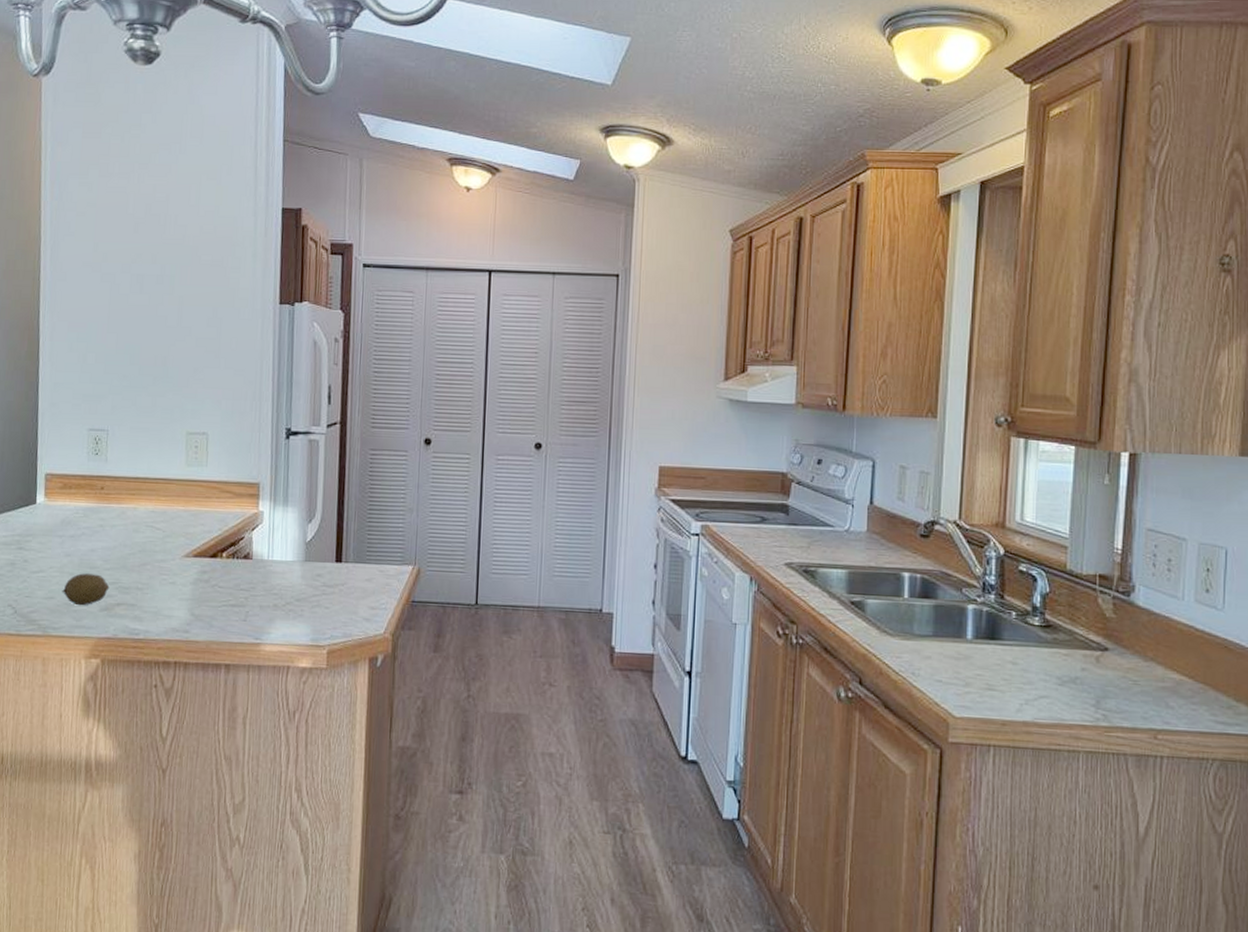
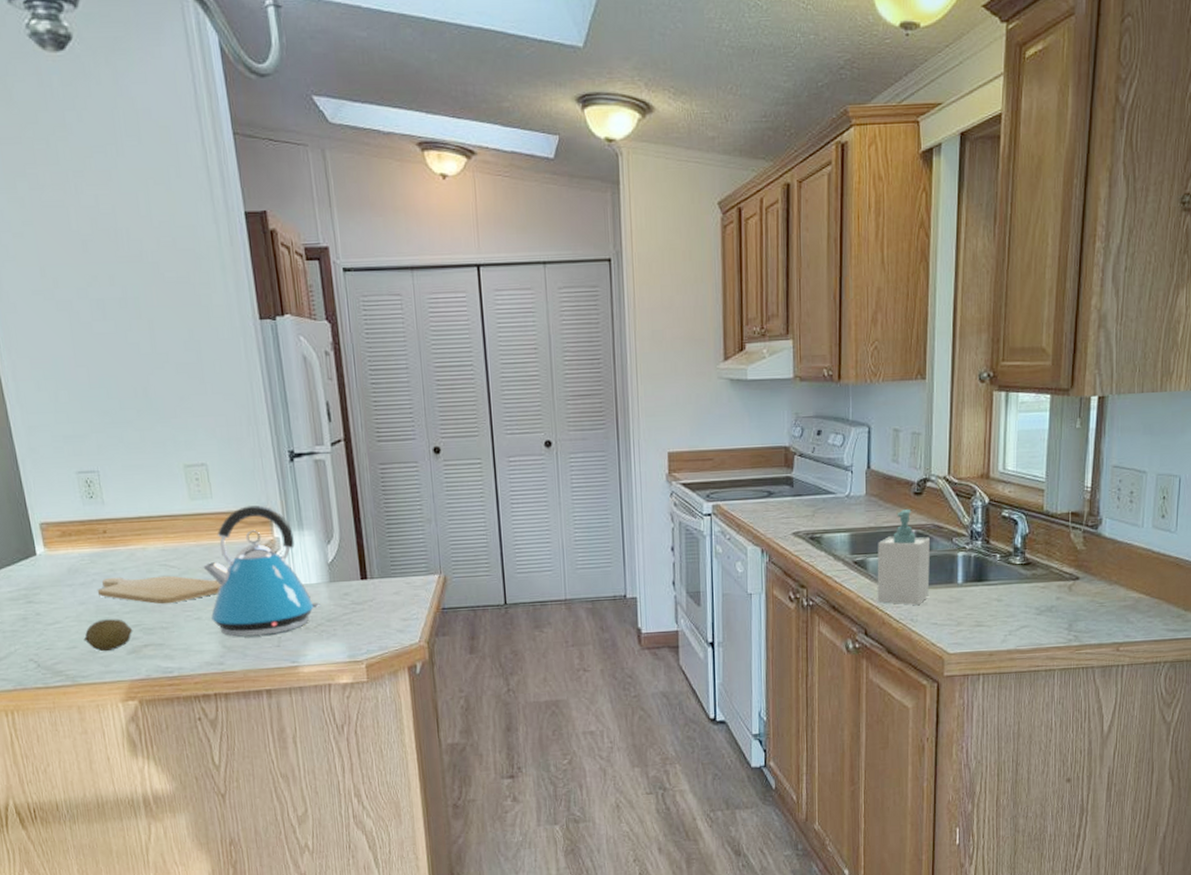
chopping board: none [84,532,201,566] -> present [97,575,221,605]
kettle: none [185,476,293,608] -> present [203,505,322,637]
soap bottle: none [875,551,938,657] -> present [877,508,931,605]

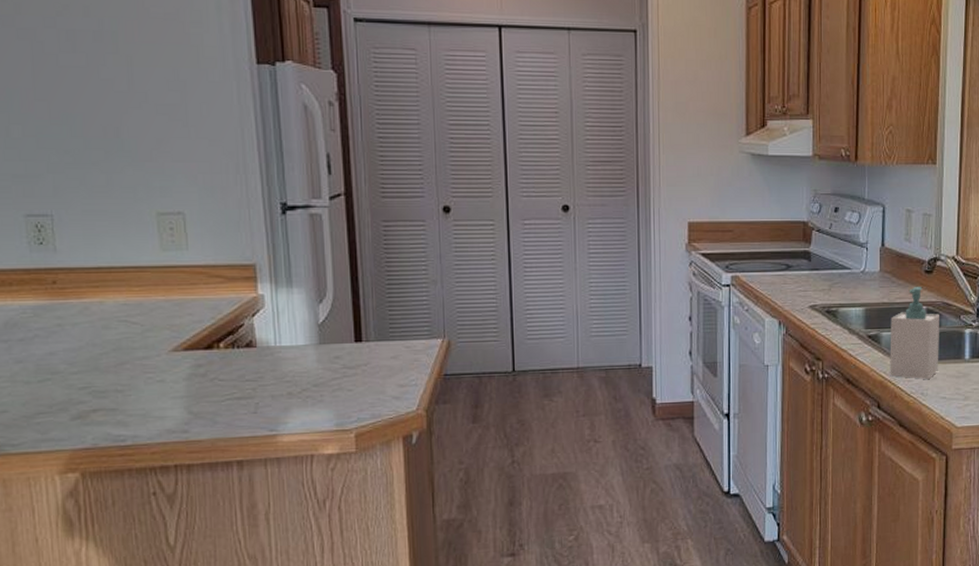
fruit: present [83,619,133,652] -> none [17,380,80,417]
chopping board: present [97,575,221,605] -> none [39,332,192,365]
kettle: present [203,505,322,637] -> none [171,258,308,402]

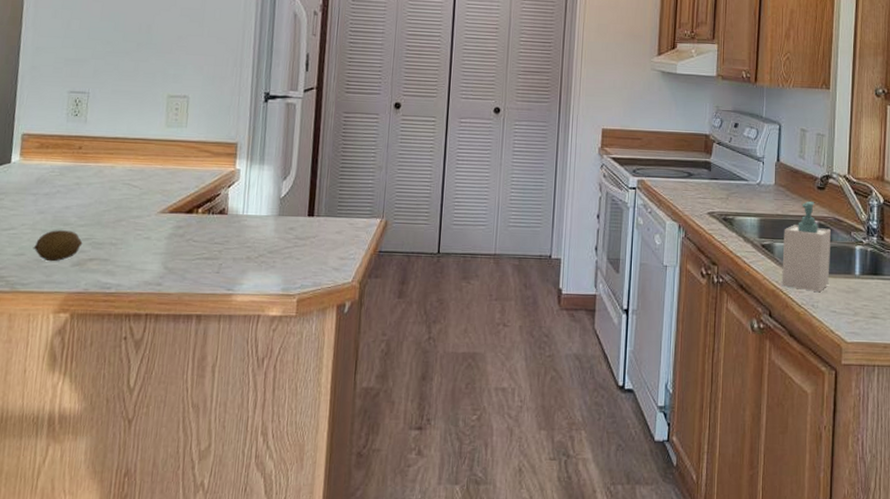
fruit: none [17,380,80,417] -> present [33,230,83,262]

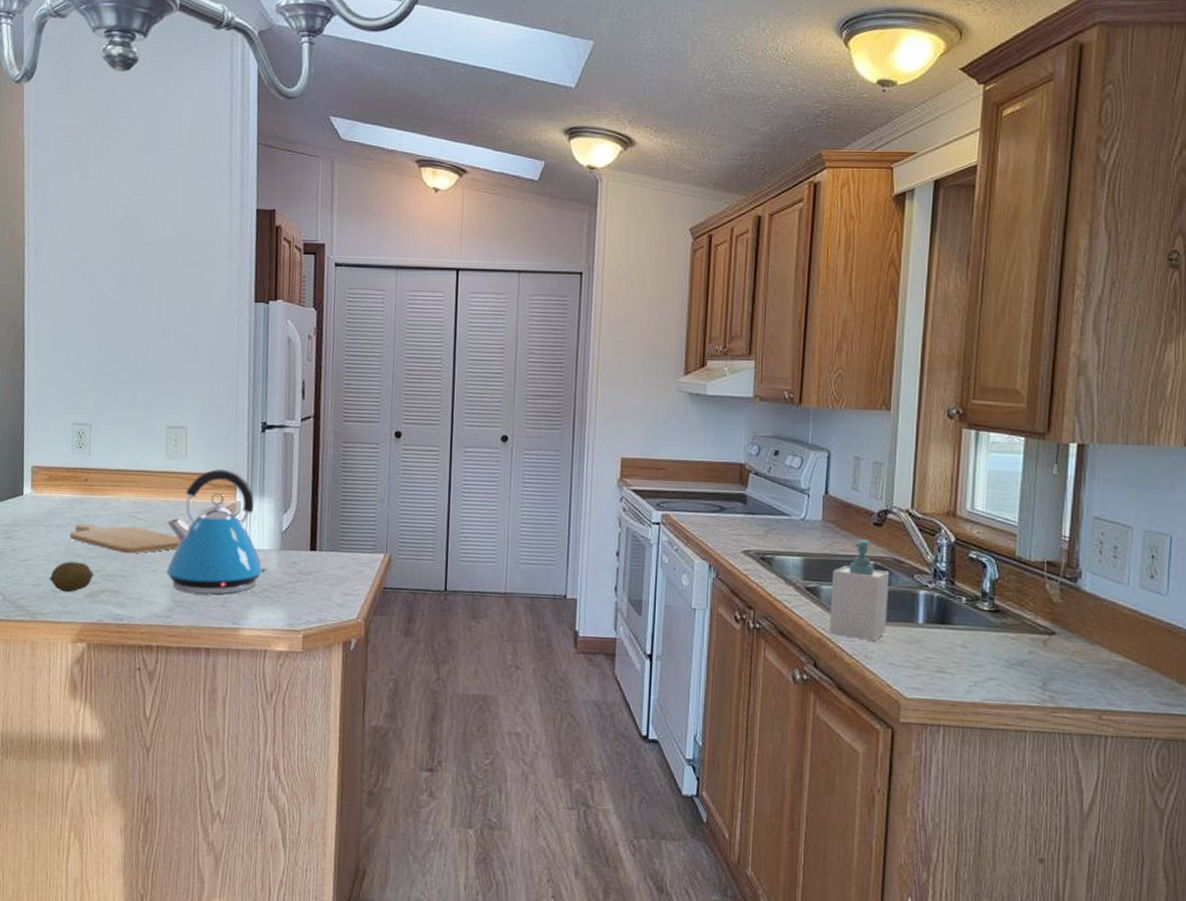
chopping board: none [58,190,177,222] -> present [69,522,181,554]
kettle: none [160,137,267,261] -> present [167,468,270,594]

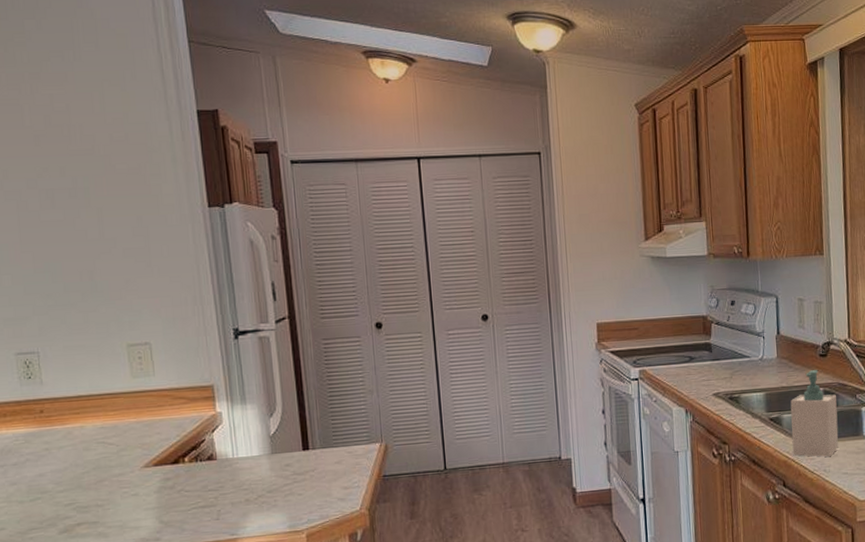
fruit: present [49,561,94,593] -> none [12,498,66,533]
chopping board: present [69,522,181,554] -> none [30,452,161,482]
kettle: present [167,468,270,594] -> none [142,381,263,512]

